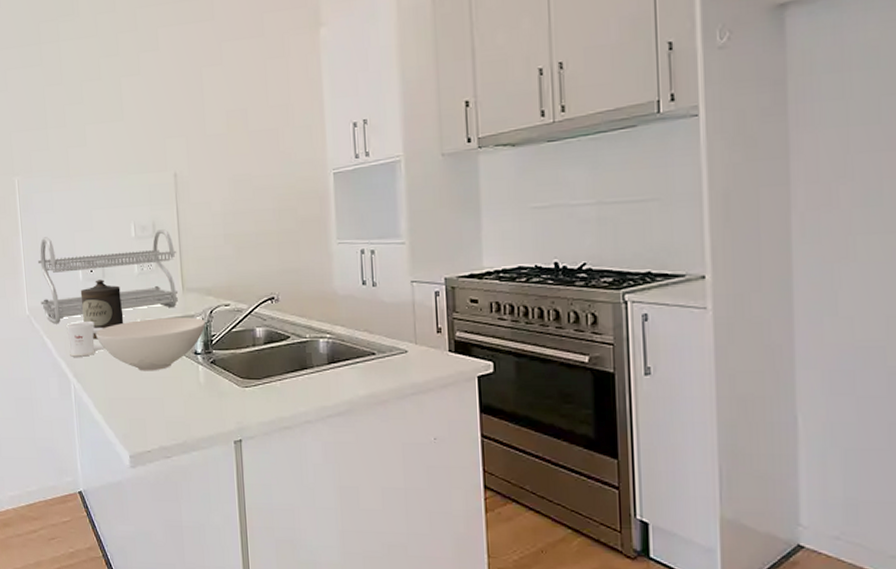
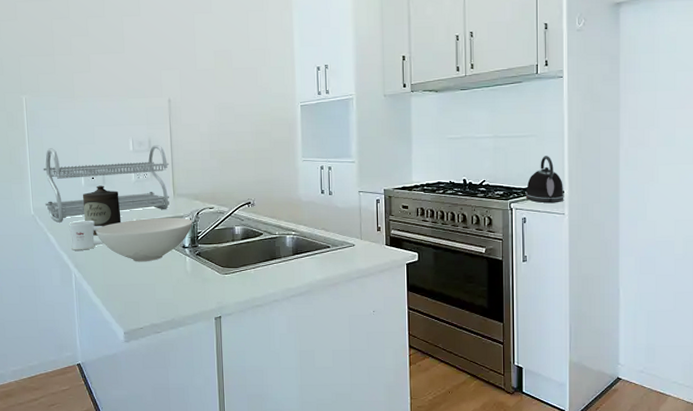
kettle: none [646,227,706,294] -> present [525,156,564,203]

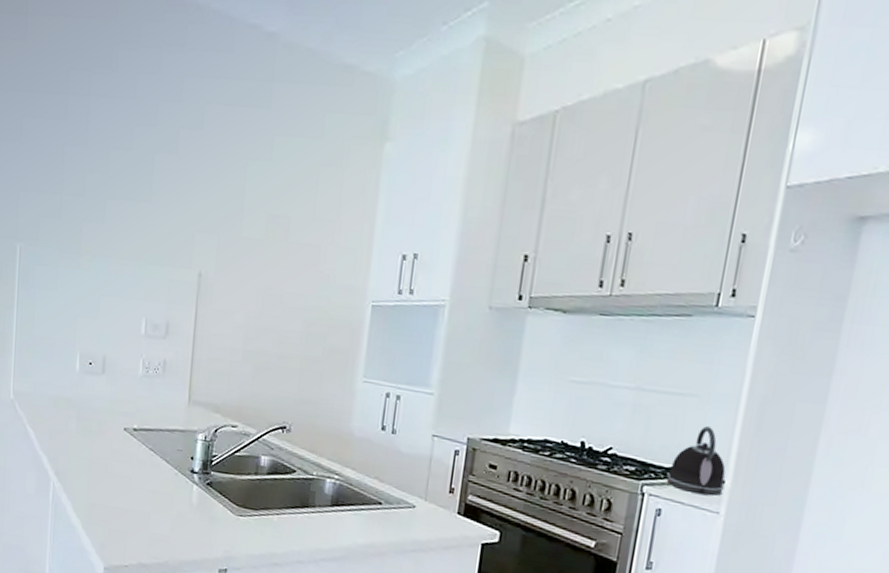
dish rack: present [43,144,170,223] -> none [28,316,189,420]
mug: present [69,220,103,251] -> none [53,415,96,455]
canister: present [82,185,122,236] -> none [74,374,120,439]
bowl: present [95,218,193,262] -> none [85,425,209,483]

